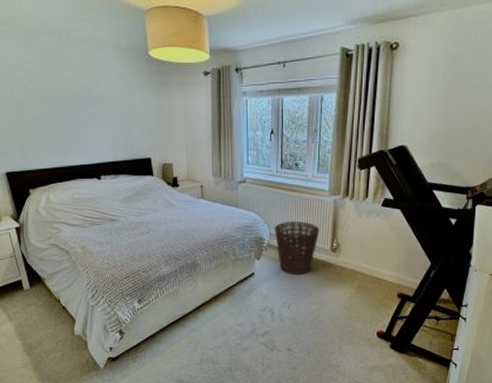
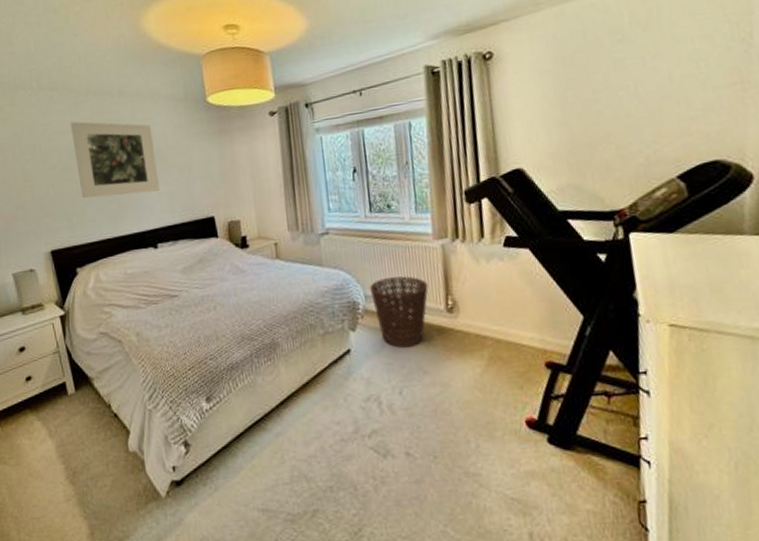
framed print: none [21,58,104,131] -> present [70,121,159,198]

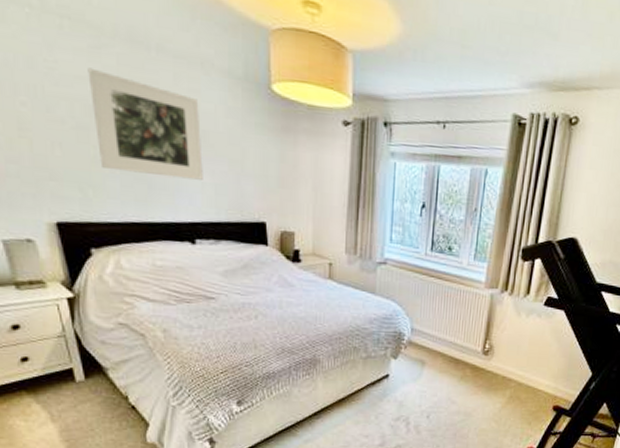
basket: present [369,276,429,348] -> none [417,315,471,379]

